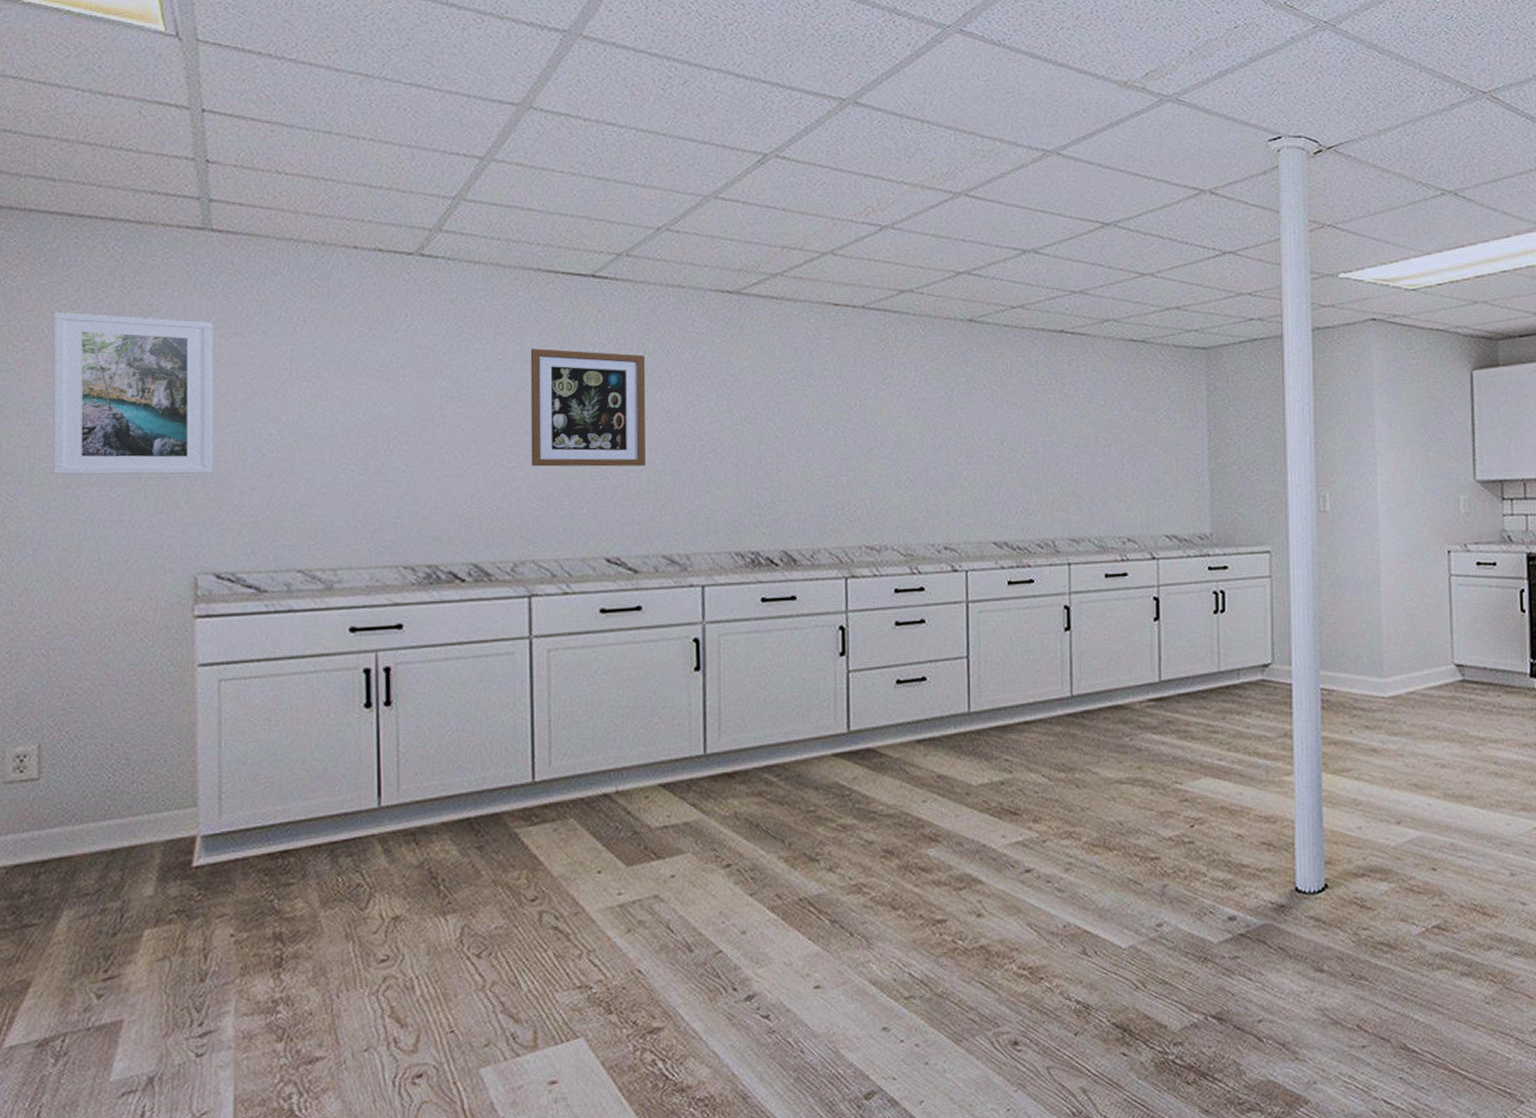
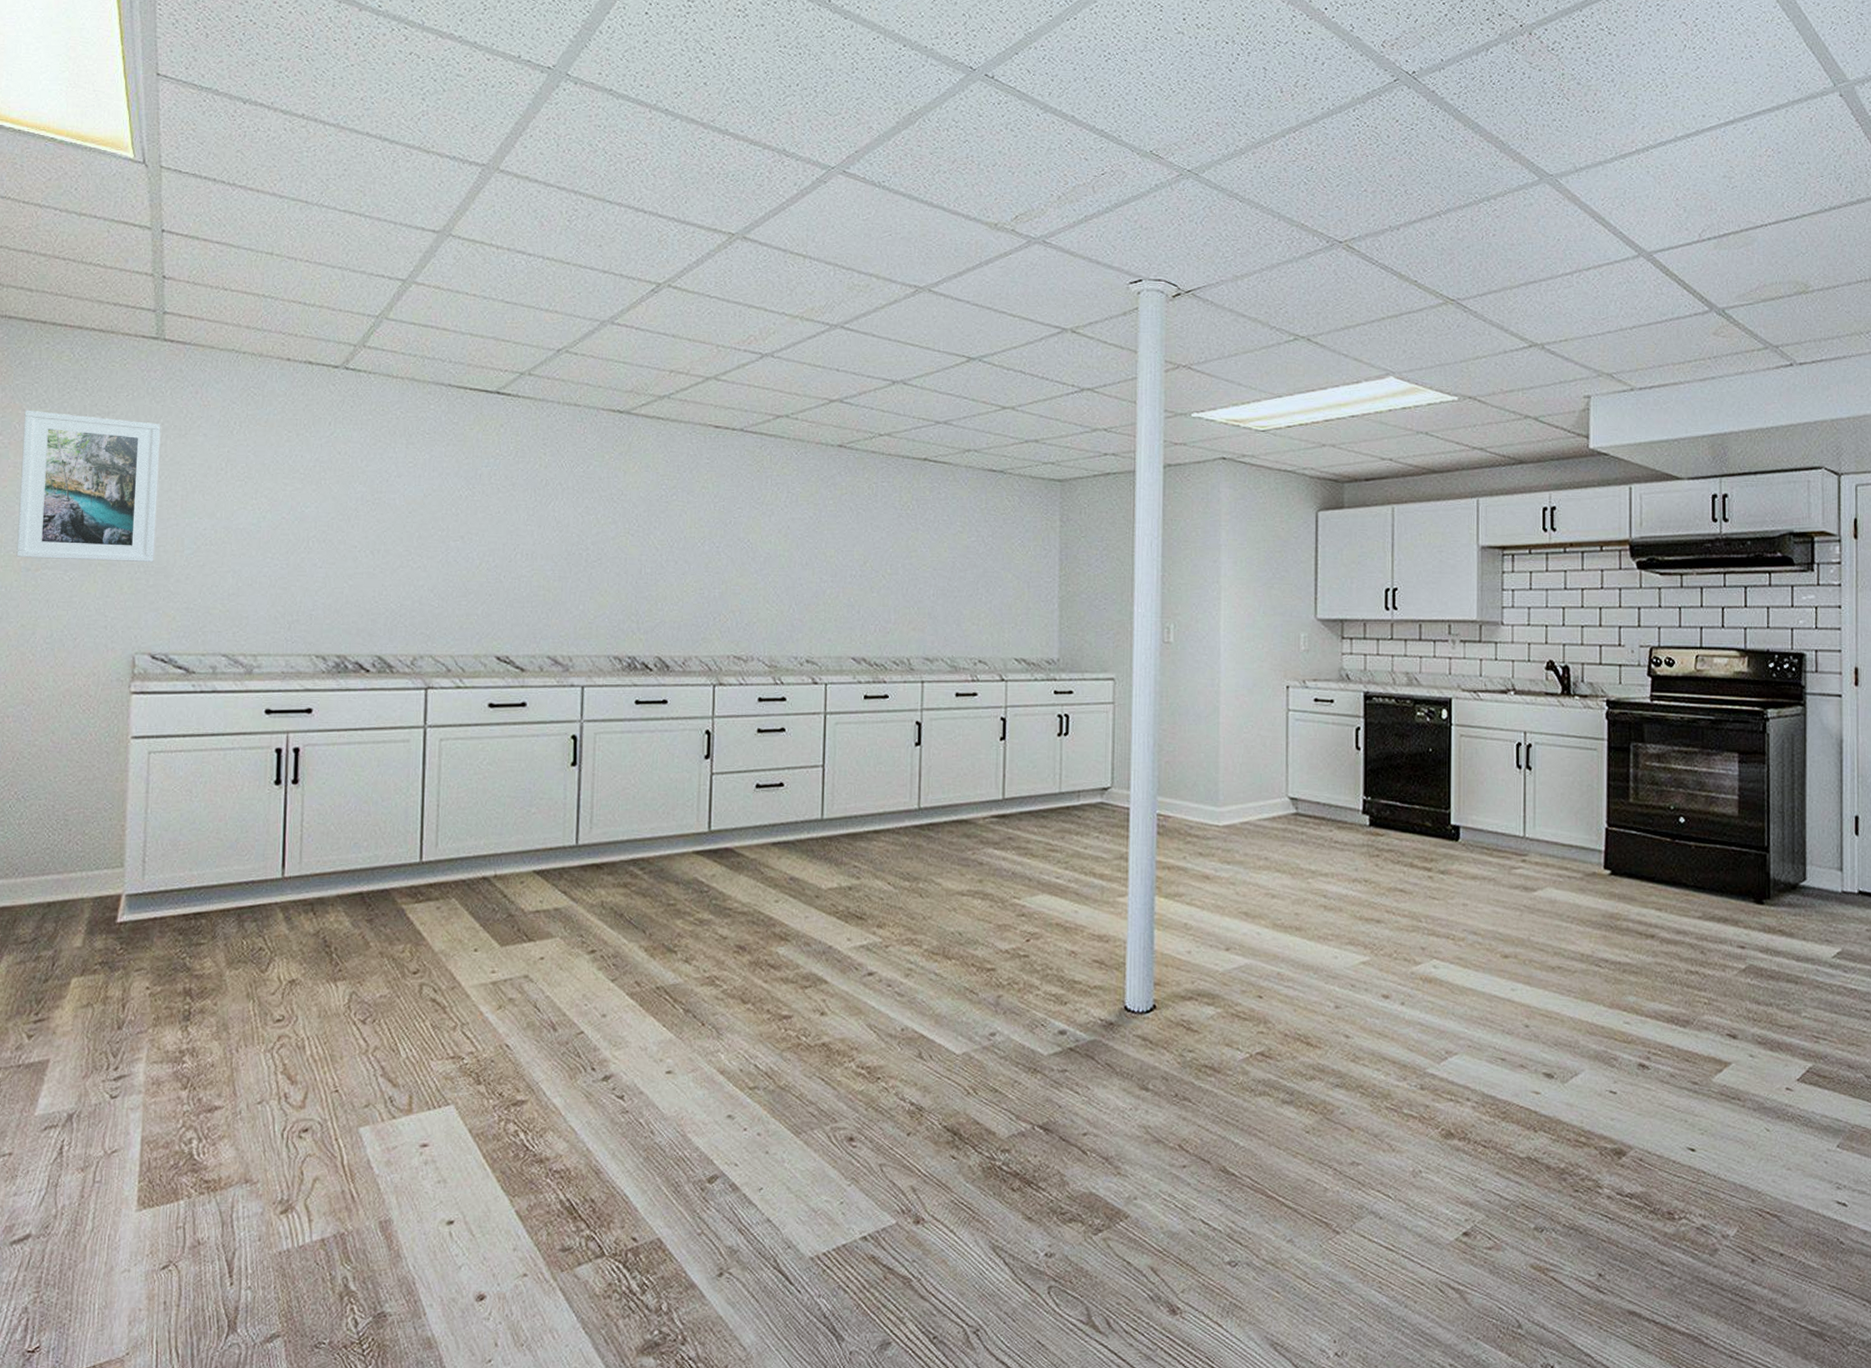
wall art: present [530,349,646,467] -> none [434,458,541,571]

